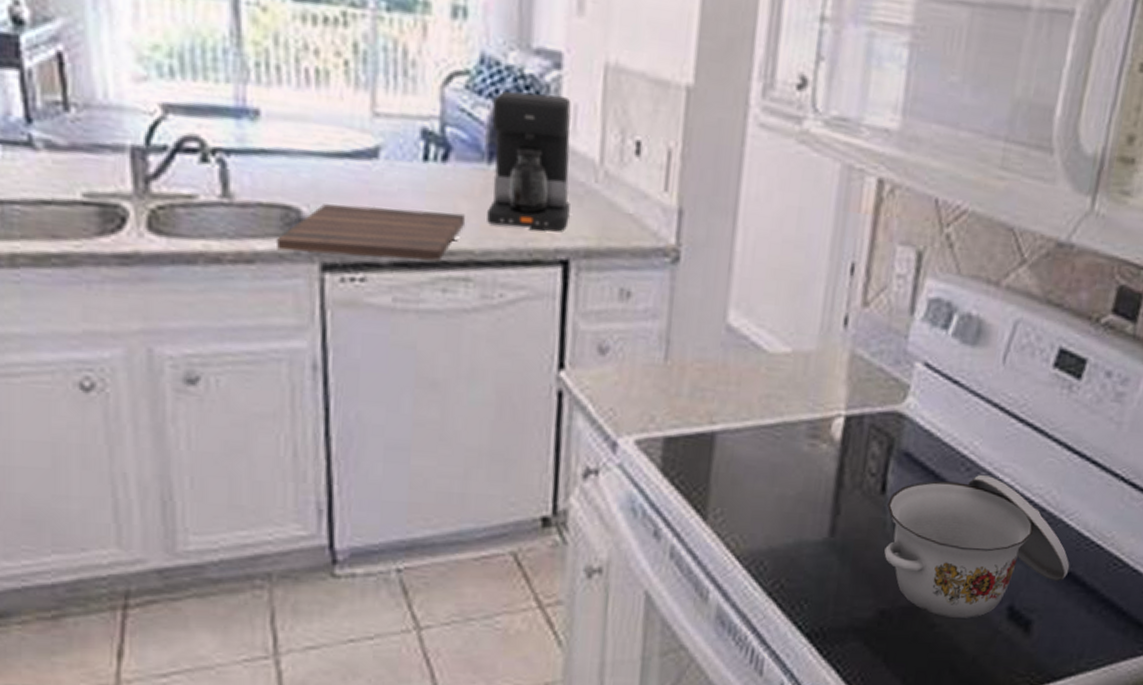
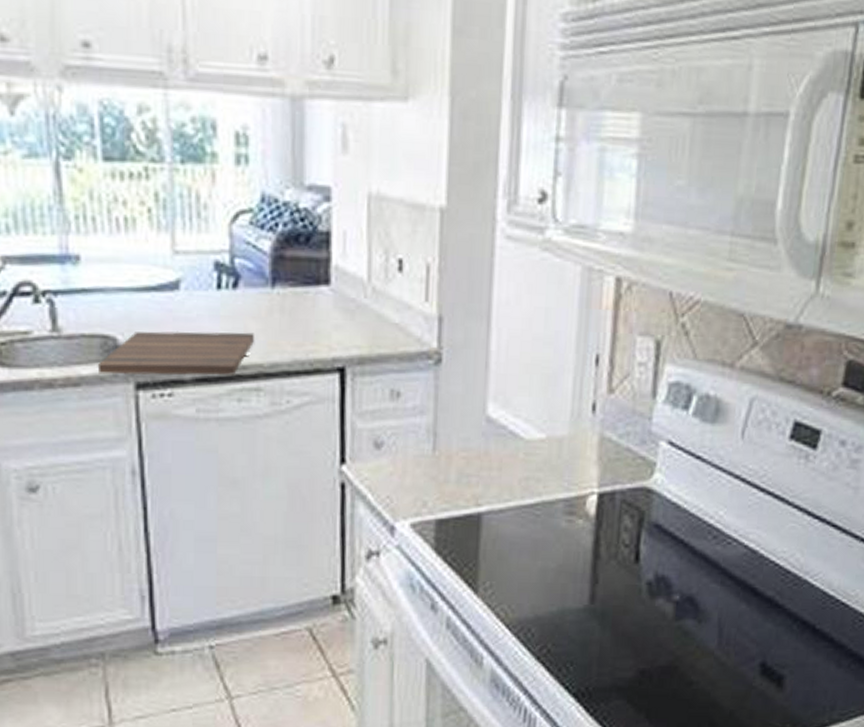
coffee maker: present [487,90,571,231] -> none [273,223,344,342]
cooking pot: present [884,475,1070,618] -> none [641,542,817,675]

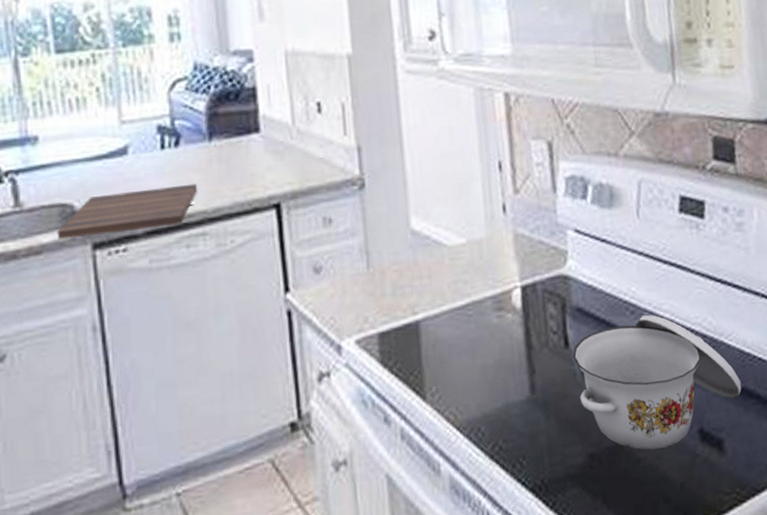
cooking pot: none [641,542,817,675] -> present [572,315,742,450]

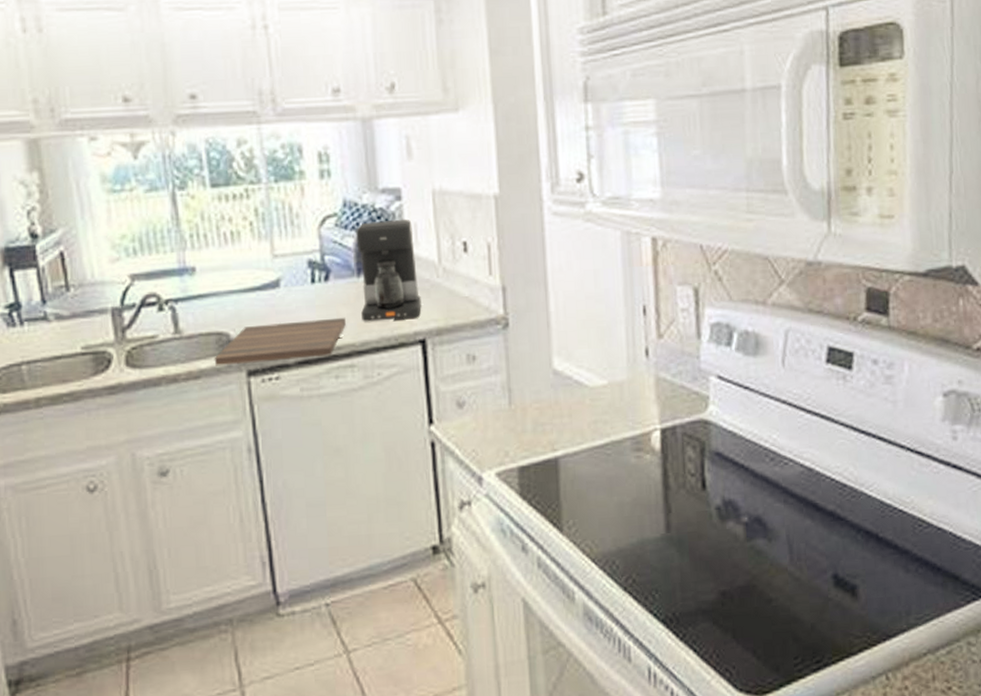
coffee maker: none [207,80,276,188] -> present [356,219,422,322]
cooking pot: present [572,315,742,450] -> none [709,462,880,591]

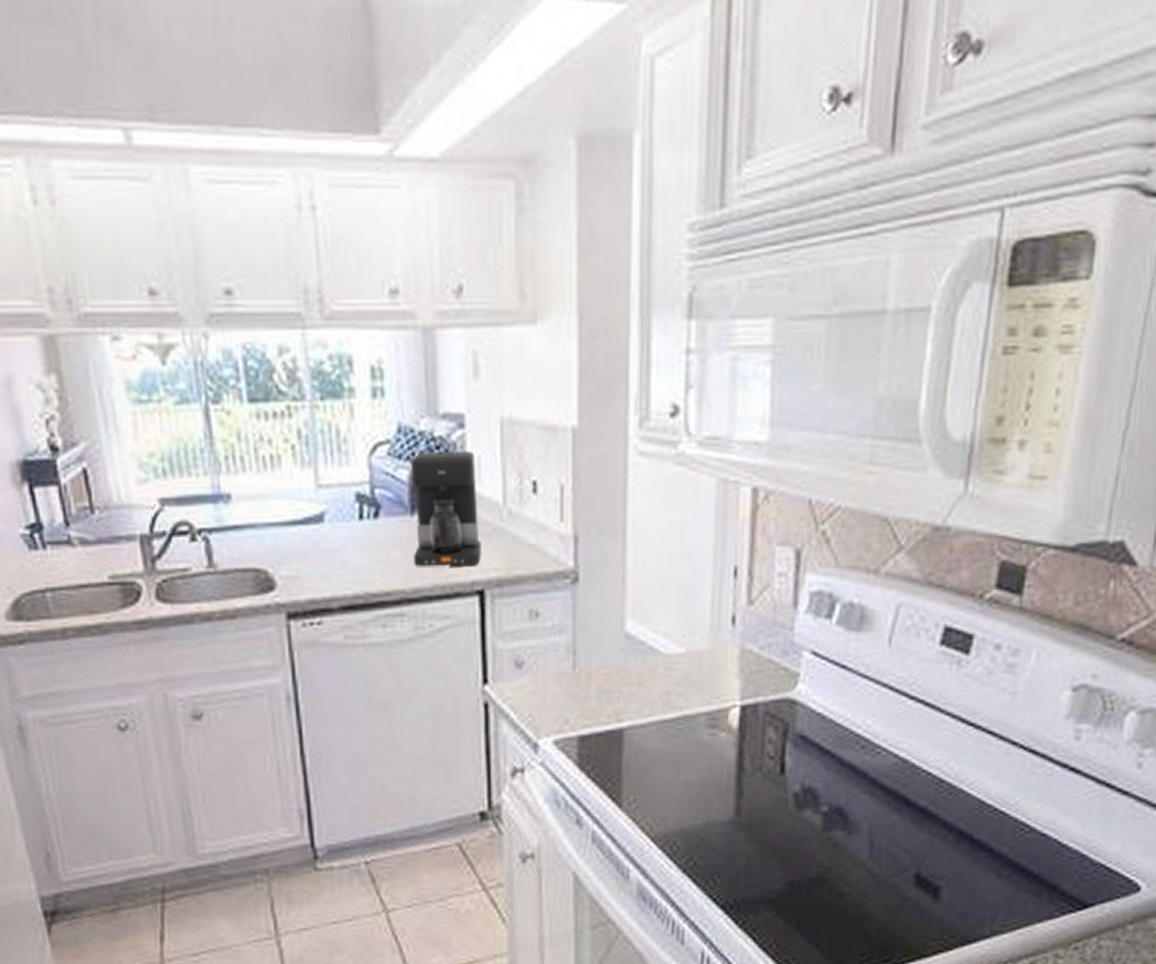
cutting board: present [214,317,347,366] -> none [251,560,397,606]

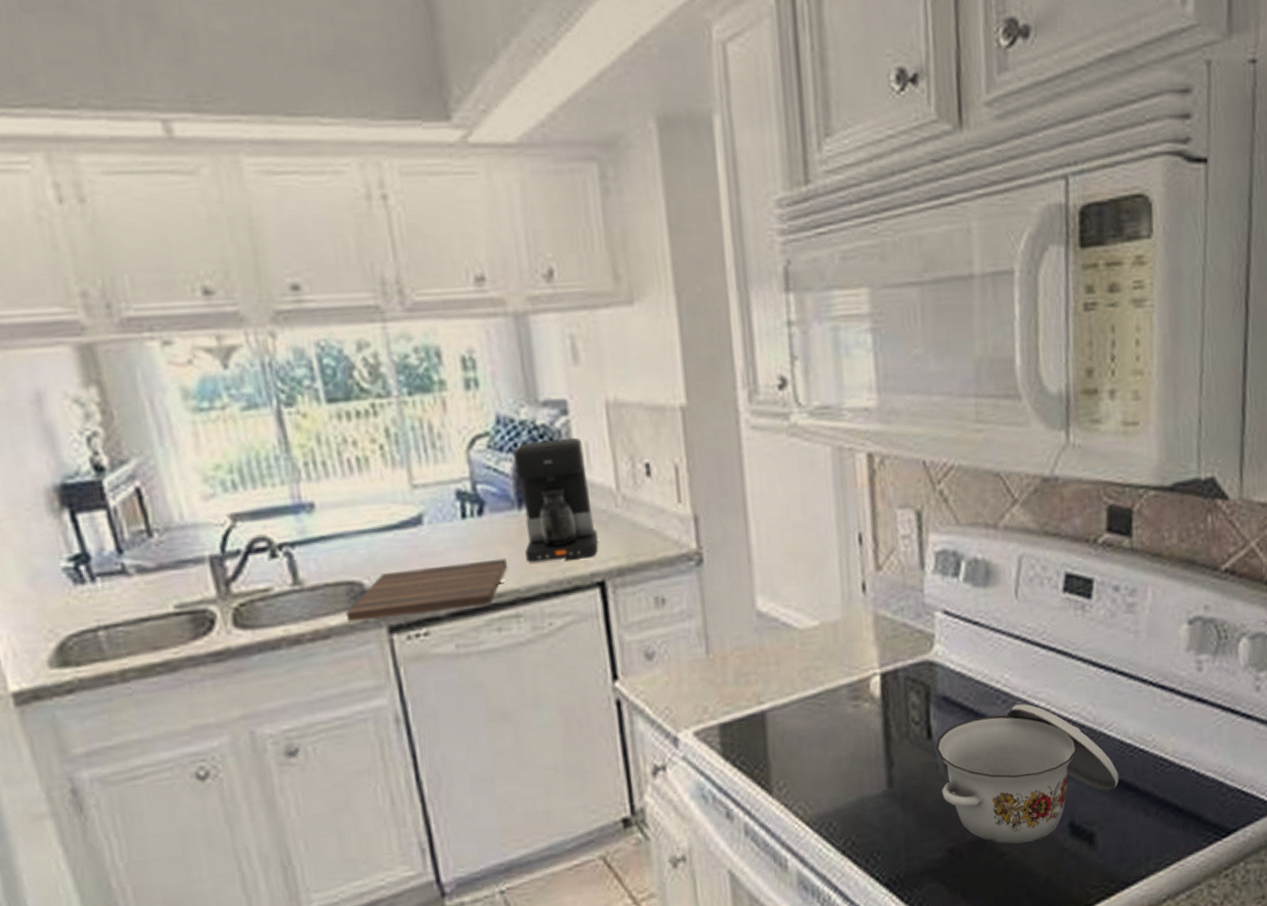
cutting board: none [251,560,397,606] -> present [345,558,508,623]
cooking pot: none [787,752,975,887] -> present [935,704,1119,844]

